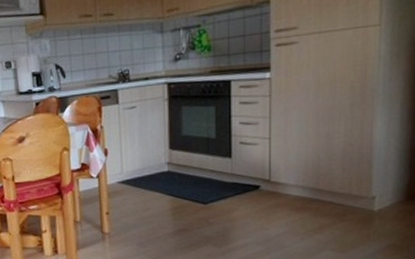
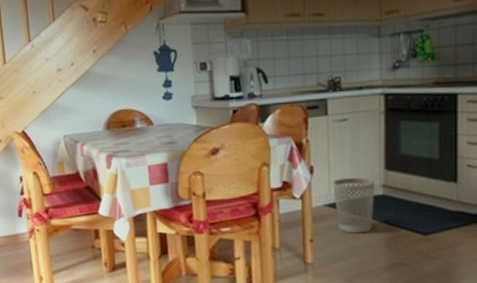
wastebasket: none [124,157,161,206] -> present [332,178,375,234]

